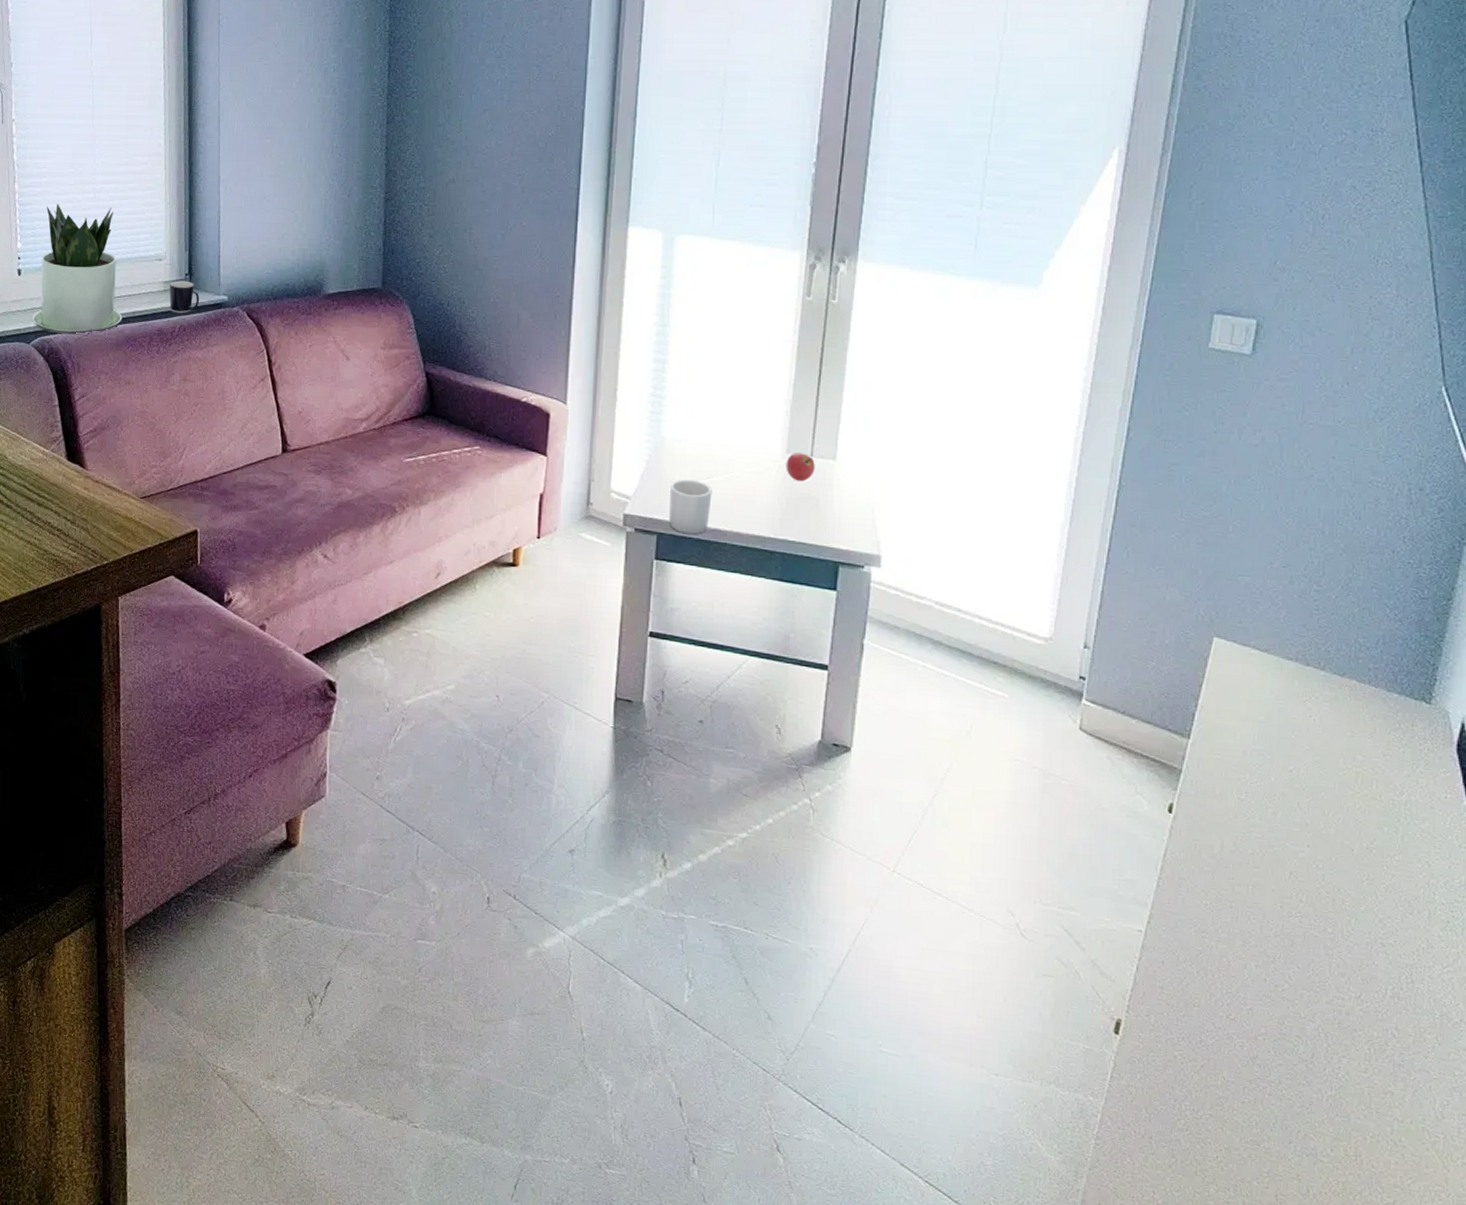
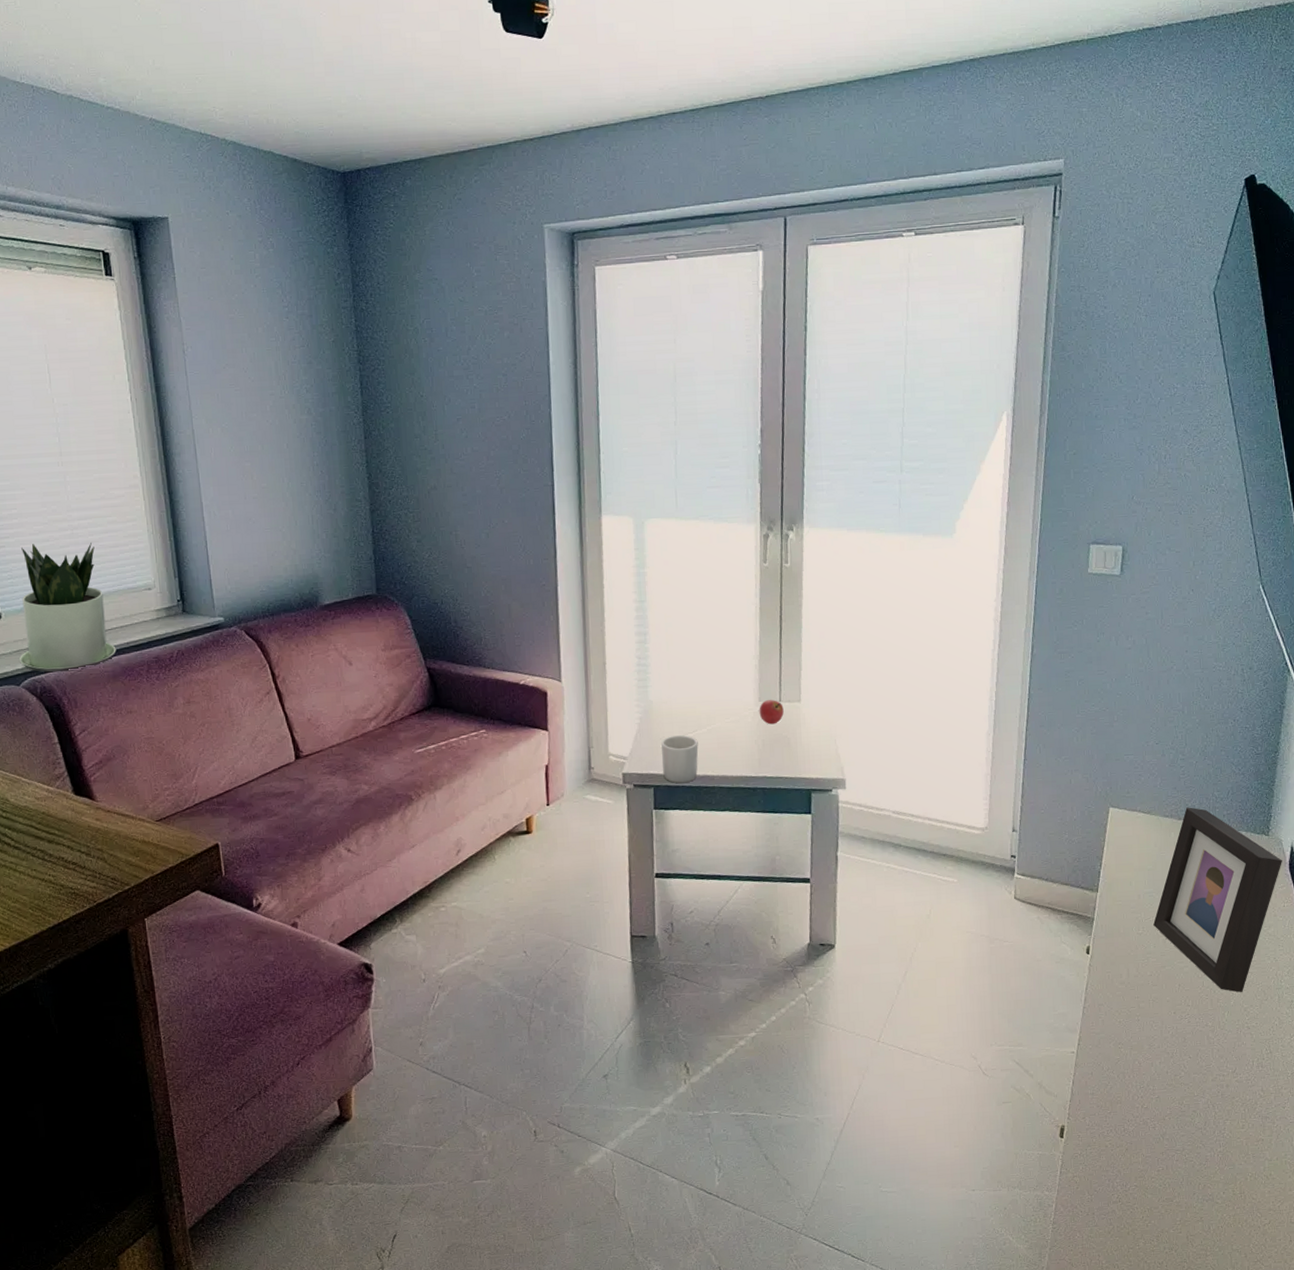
mug: present [169,280,200,314] -> none [161,606,195,640]
picture frame: none [1261,651,1448,897] -> present [1153,807,1282,992]

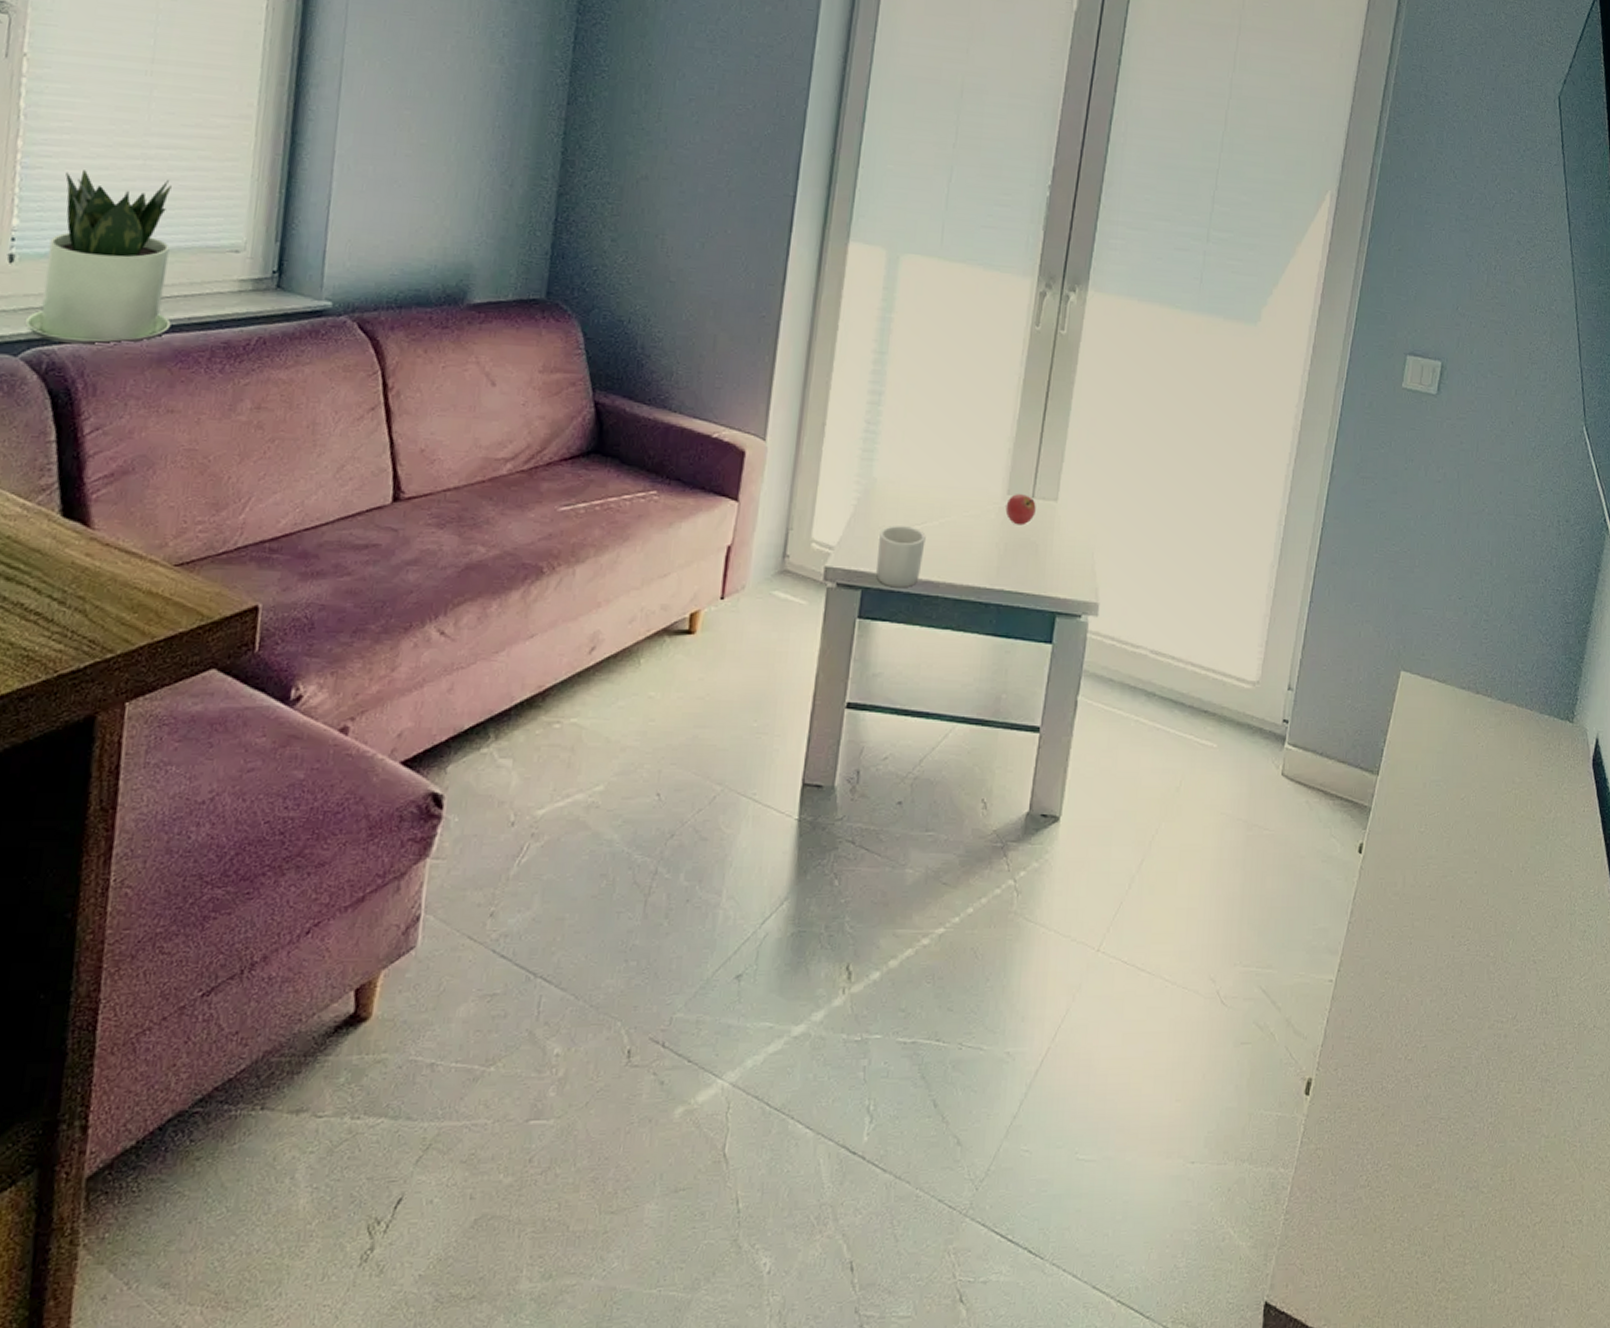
picture frame: present [1153,807,1282,992] -> none [1438,679,1586,915]

